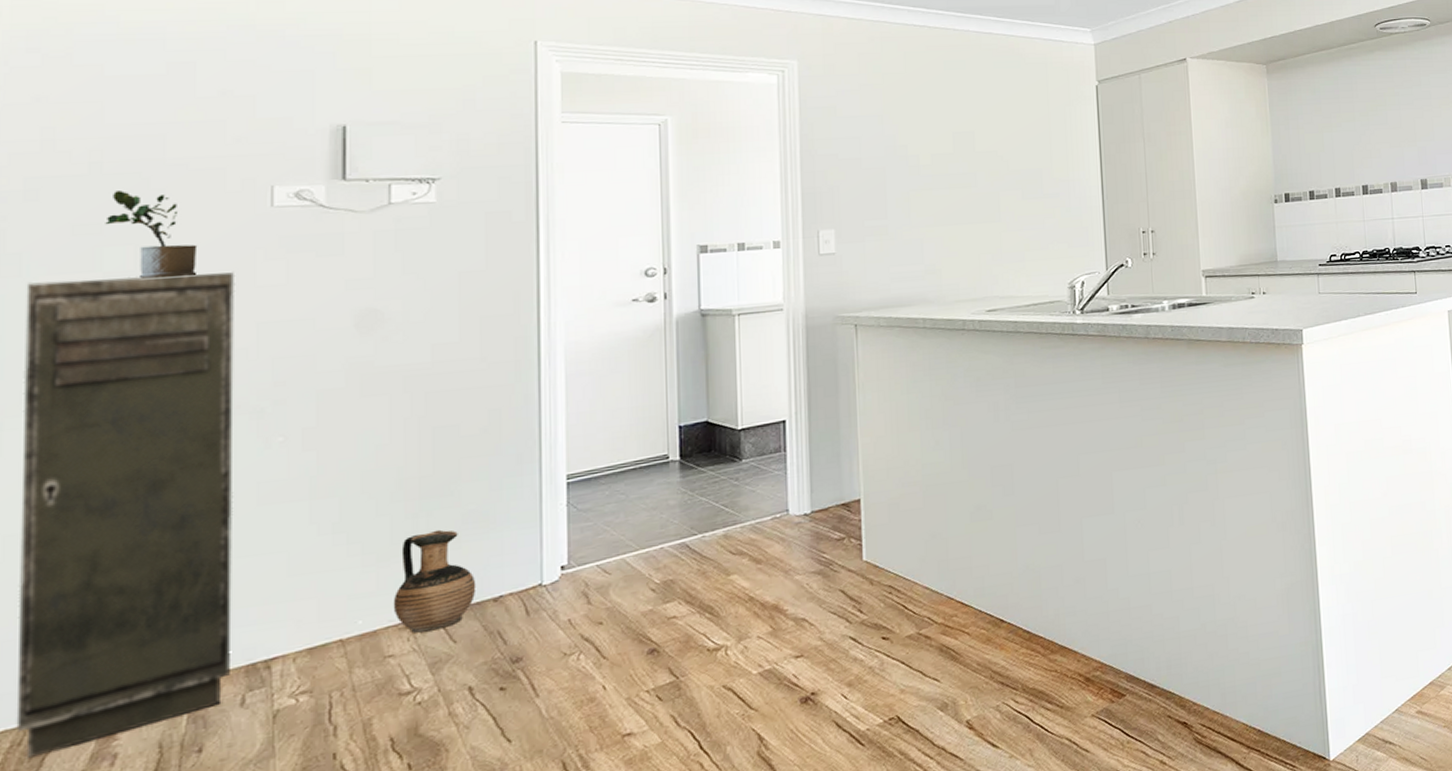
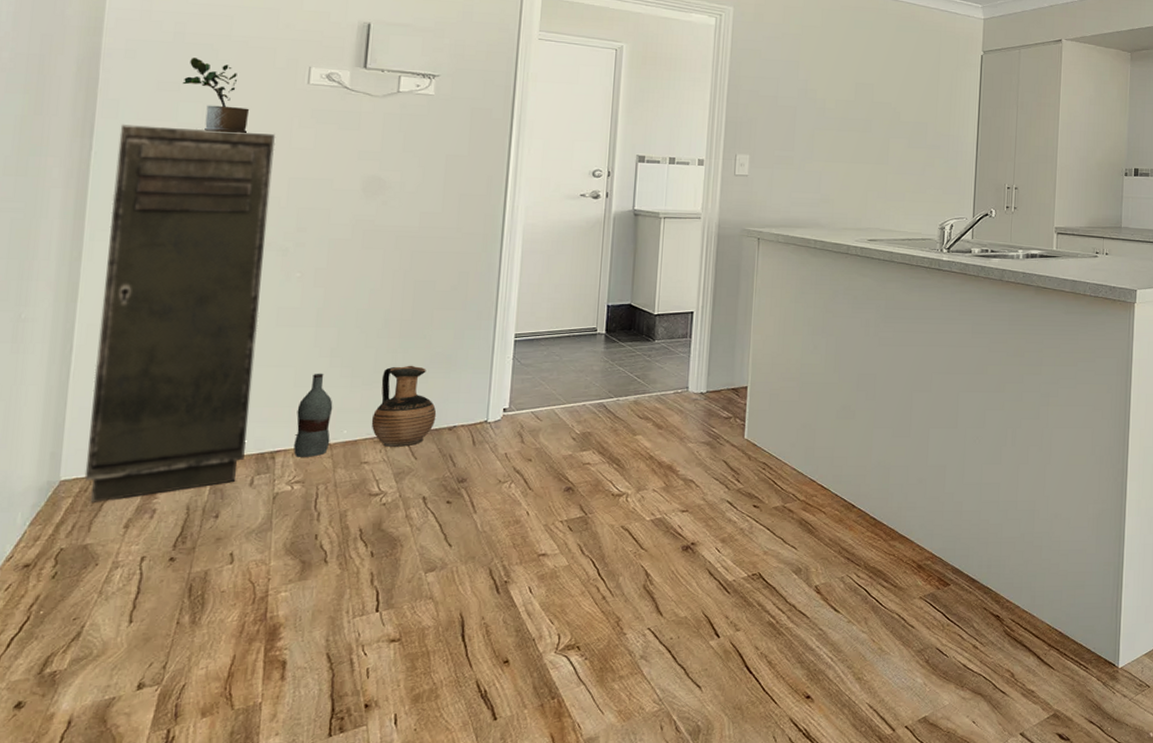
bottle: none [295,554,342,662] -> present [294,373,333,457]

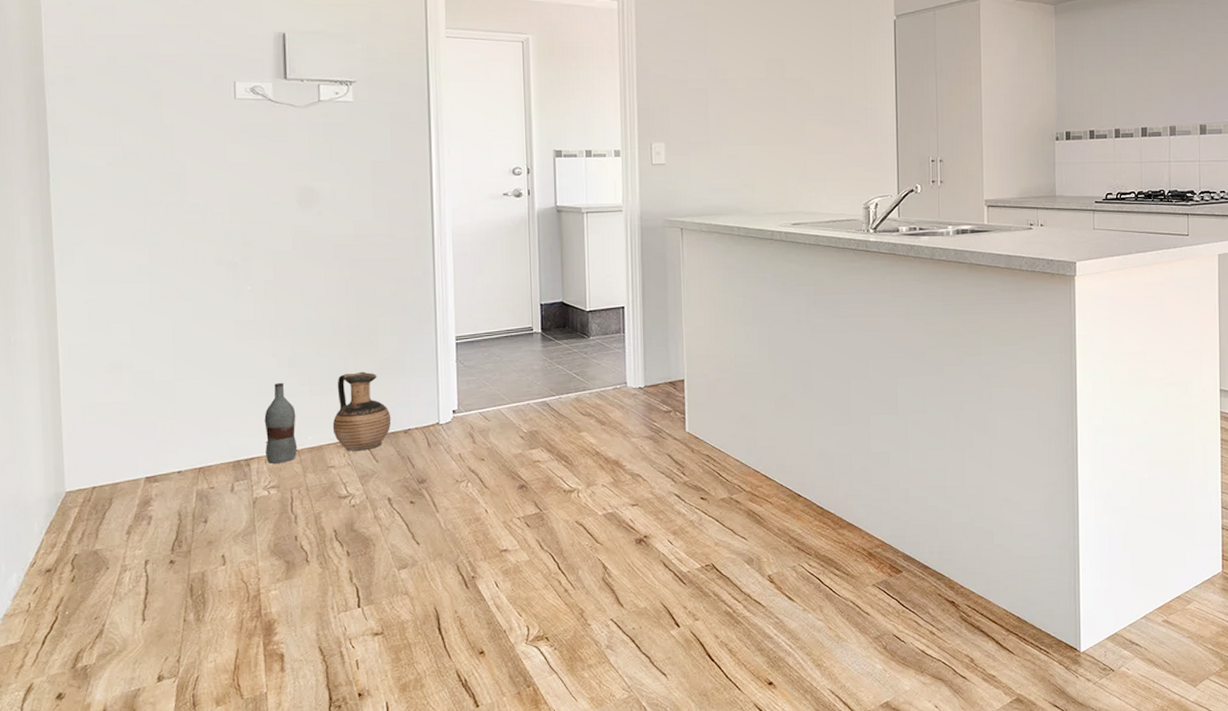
storage cabinet: present [84,125,276,502] -> none [72,150,223,511]
potted plant: present [182,58,250,133] -> none [121,80,185,152]

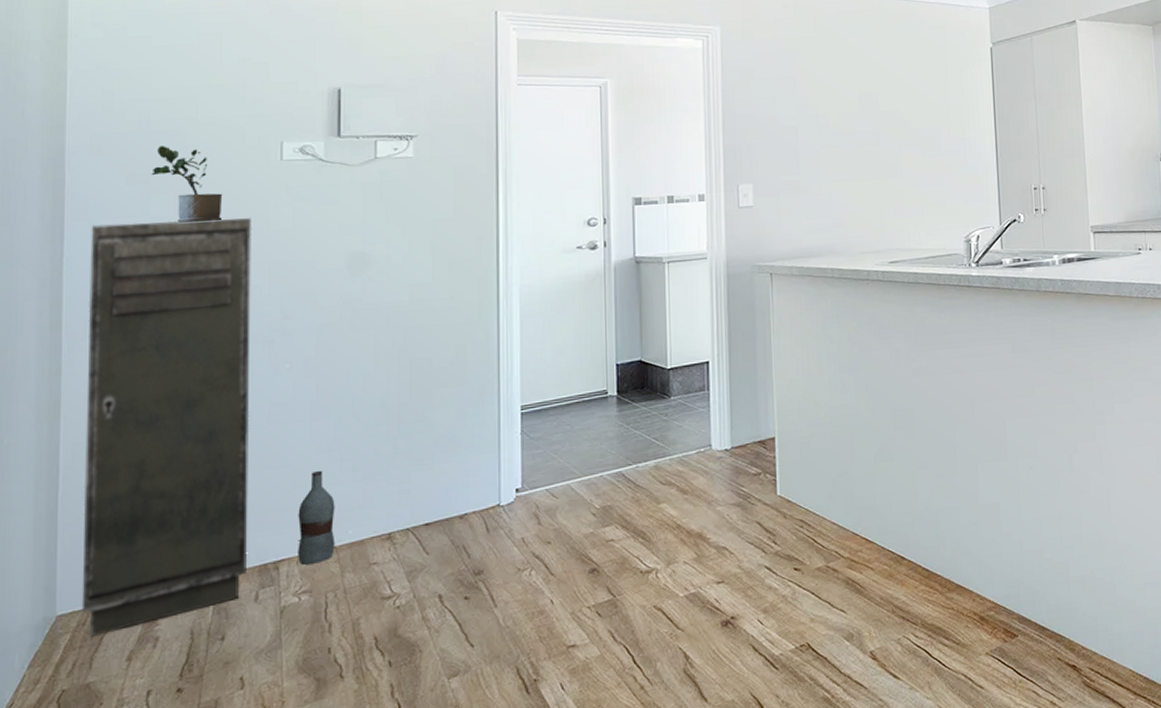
storage cabinet: none [72,150,223,511] -> present [81,218,253,637]
potted plant: none [121,80,185,152] -> present [151,146,223,223]
ceramic jug: present [332,371,392,451] -> none [377,451,446,544]

